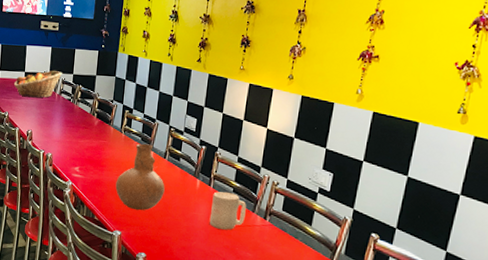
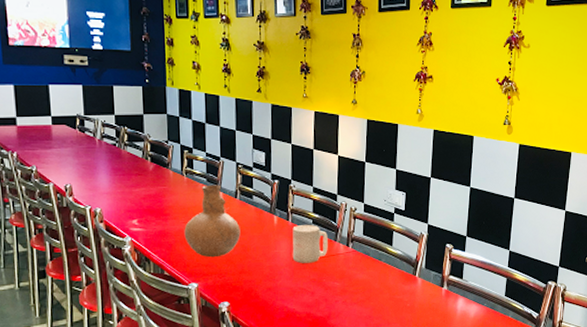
fruit basket: present [14,71,62,98] -> none [39,113,101,146]

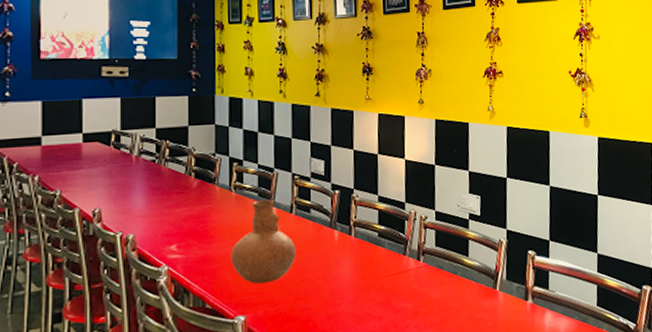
mug: present [292,224,328,263] -> none [355,238,396,284]

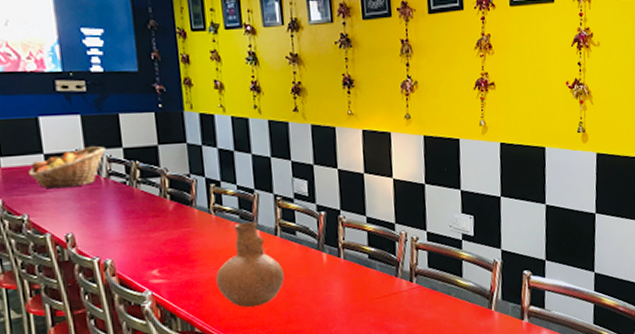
fruit basket: none [67,127,140,166] -> present [29,146,106,188]

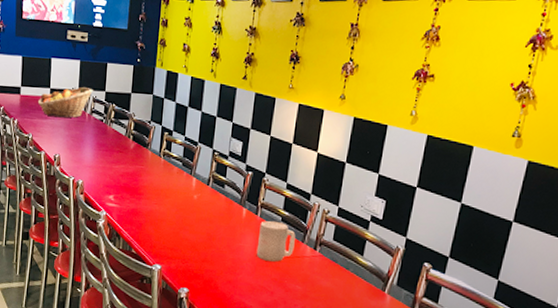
vase: present [215,221,284,308] -> none [154,169,209,242]
mug: none [345,260,389,306] -> present [256,220,296,262]

